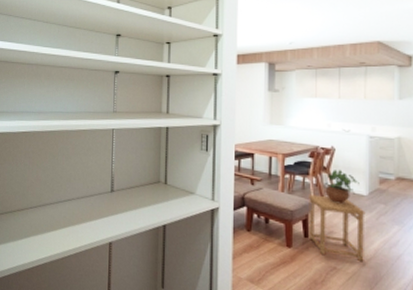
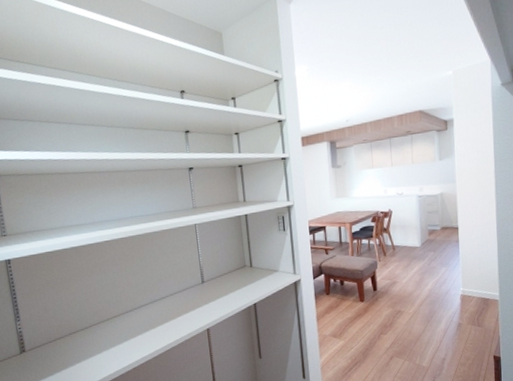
side table: present [308,194,365,262] -> none [374,253,421,302]
potted plant: present [324,169,359,203] -> none [385,228,413,257]

